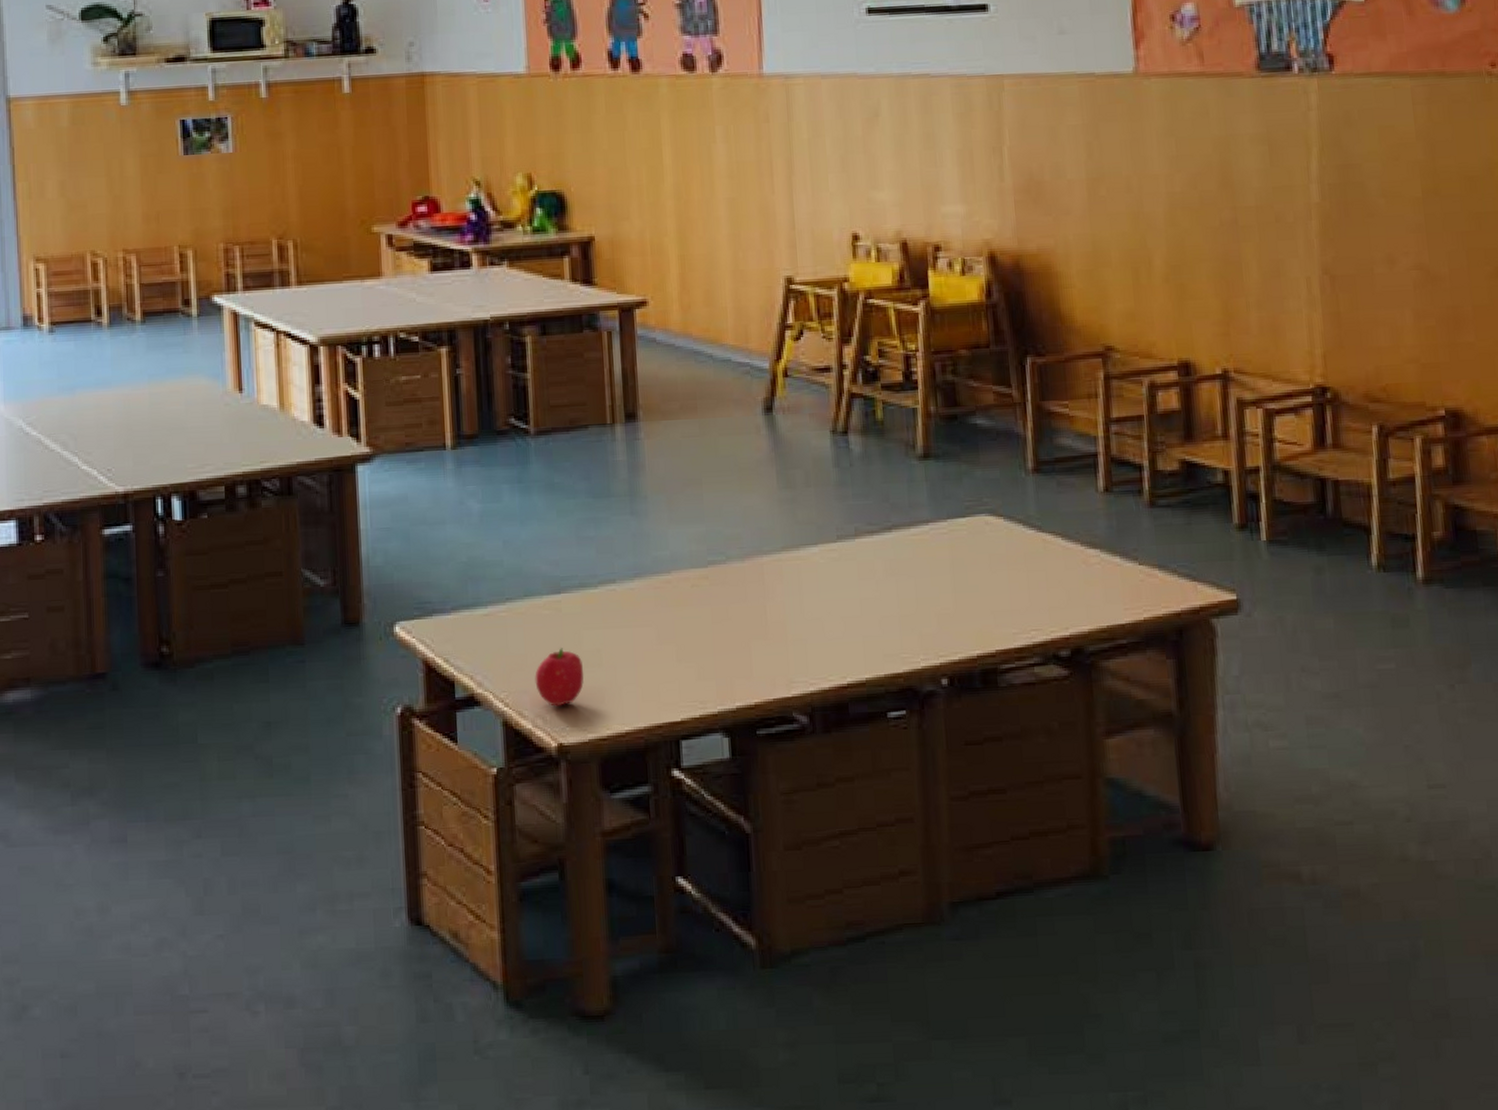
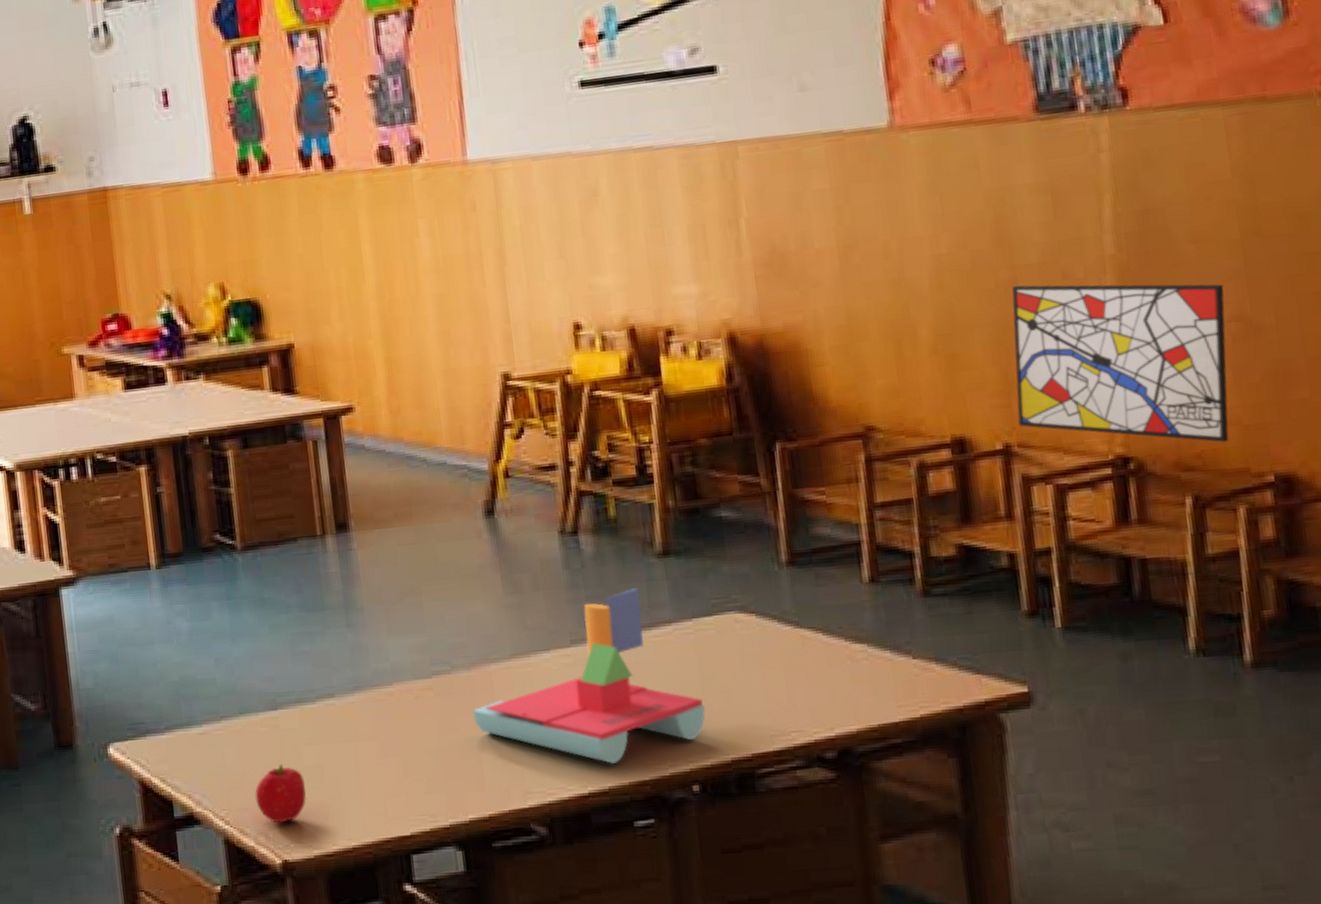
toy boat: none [744,488,956,657] -> present [472,588,706,765]
wall art: none [1233,225,1409,378] -> present [1012,284,1229,442]

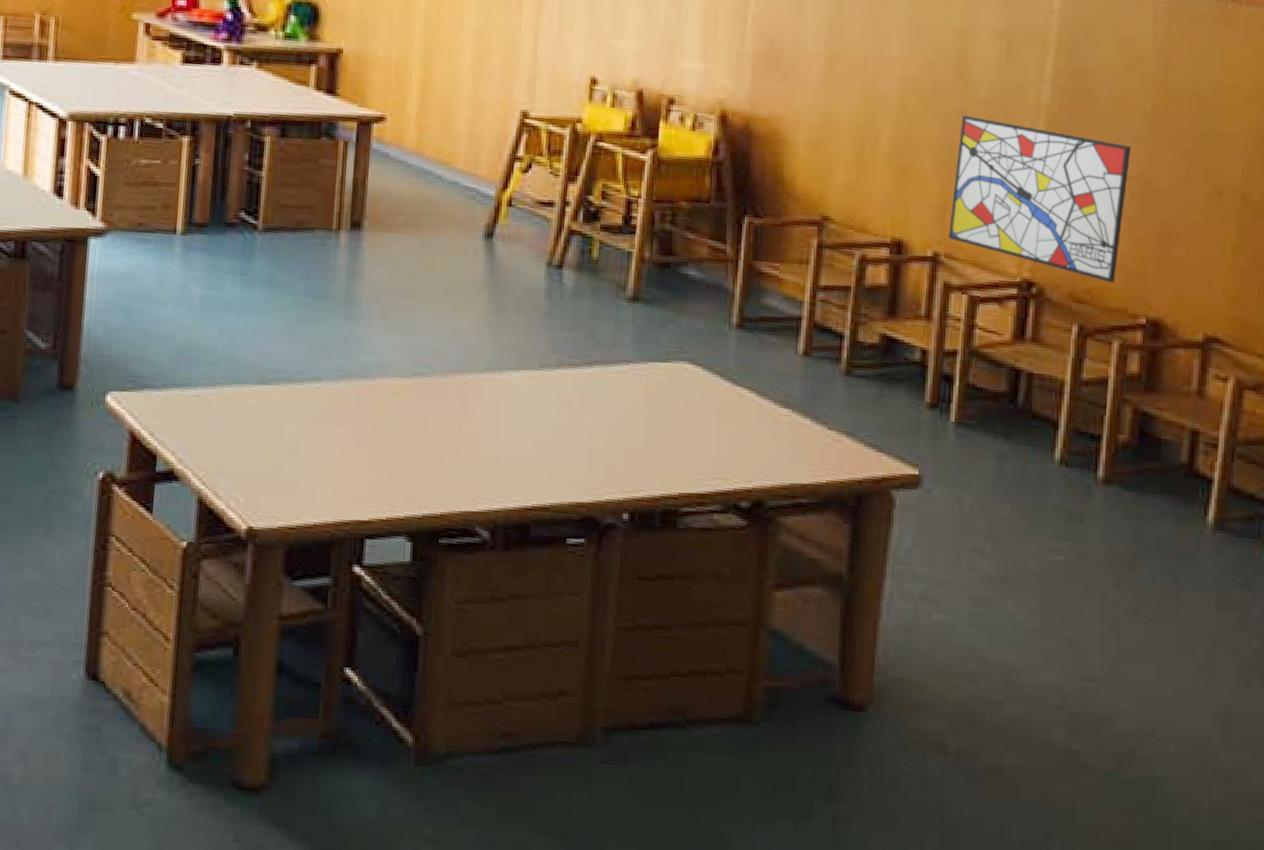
fruit: present [255,764,306,823] -> none [233,436,281,492]
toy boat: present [472,588,706,765] -> none [442,326,645,484]

